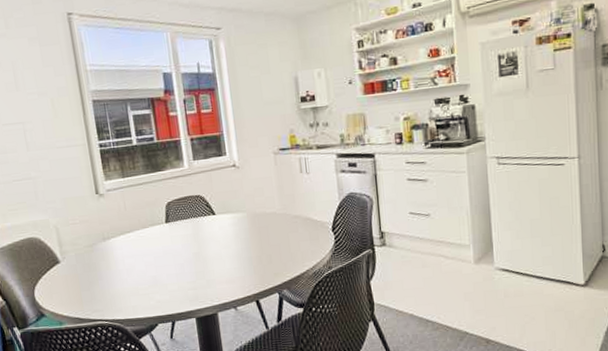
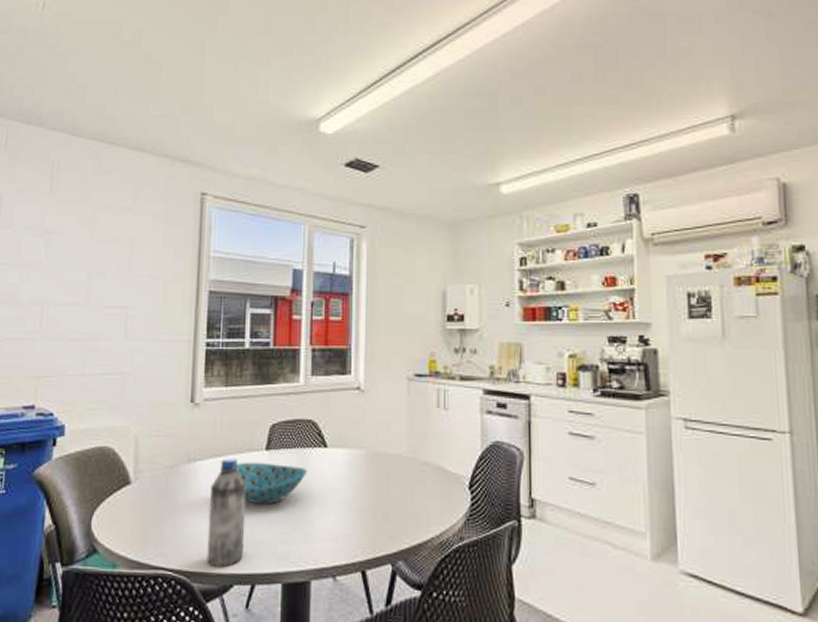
water bottle: none [125,232,162,314] -> present [206,458,247,568]
bowl: none [143,232,202,265] -> present [236,462,307,505]

